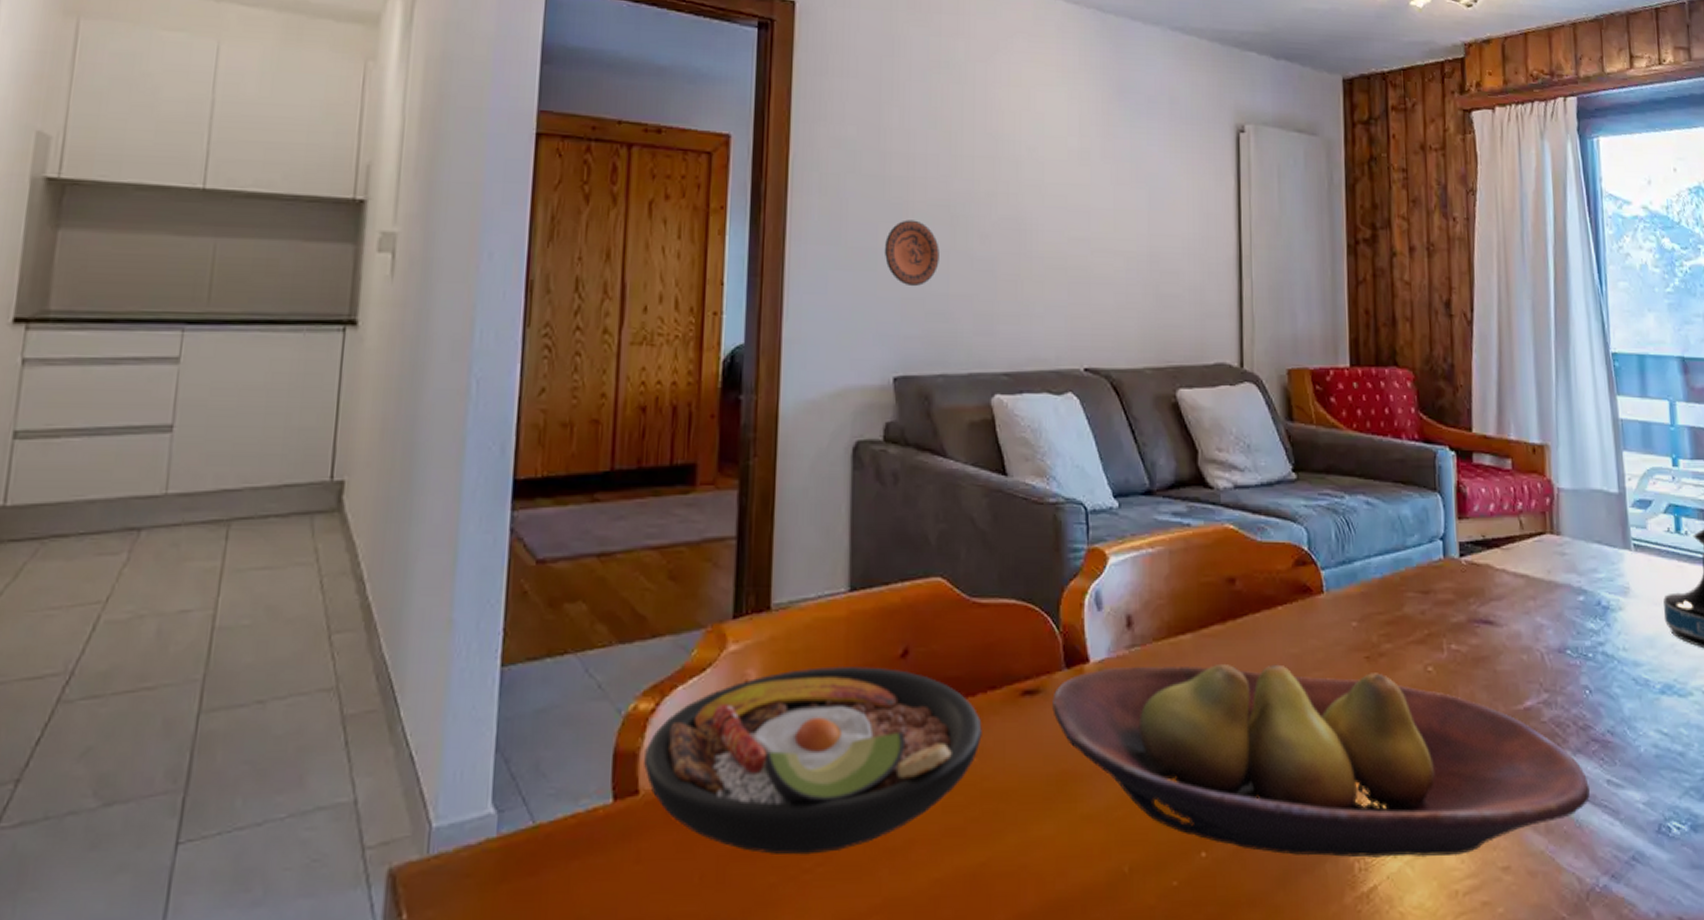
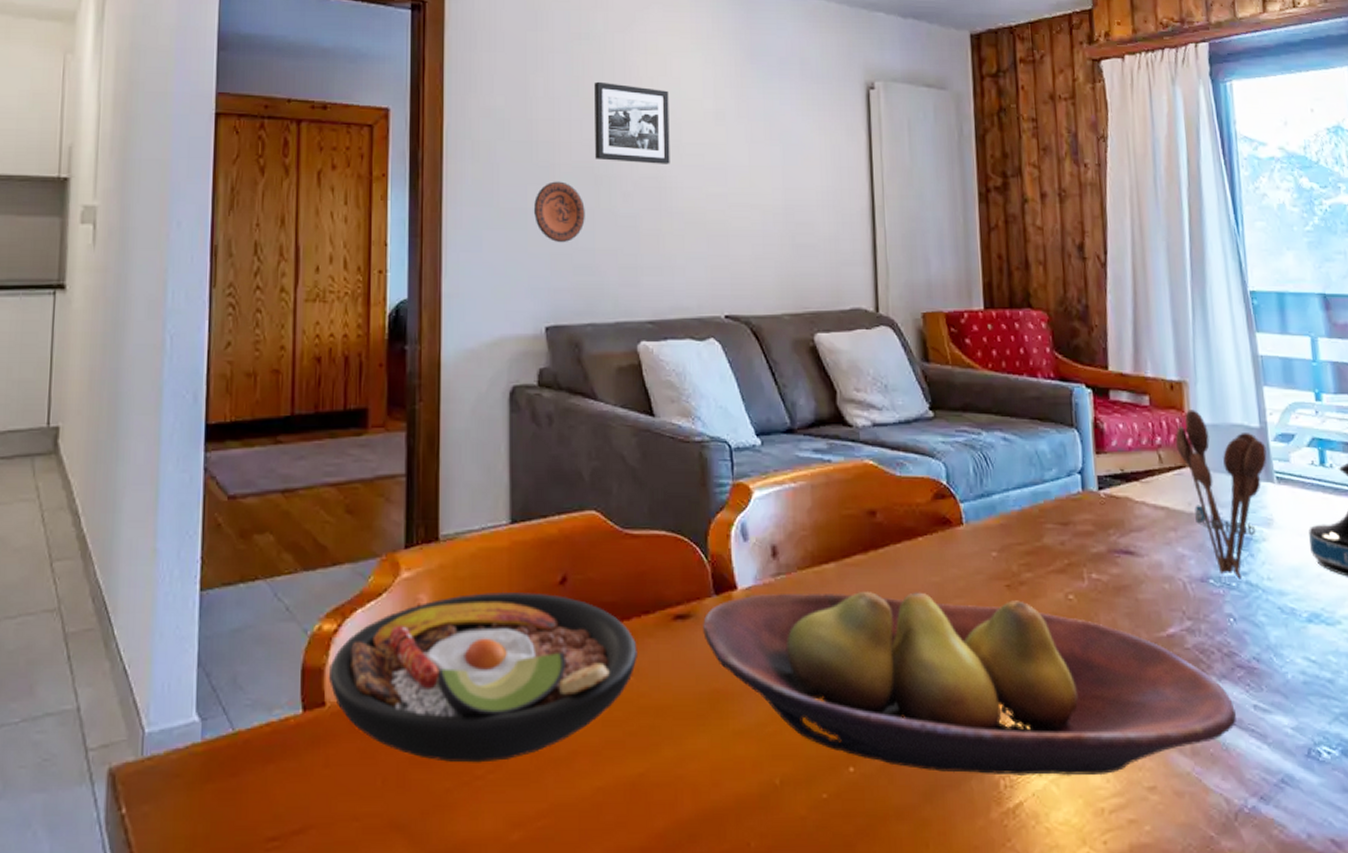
picture frame: none [952,113,1032,205] -> present [594,81,670,164]
utensil holder: none [1536,474,1625,650] -> present [1175,410,1267,579]

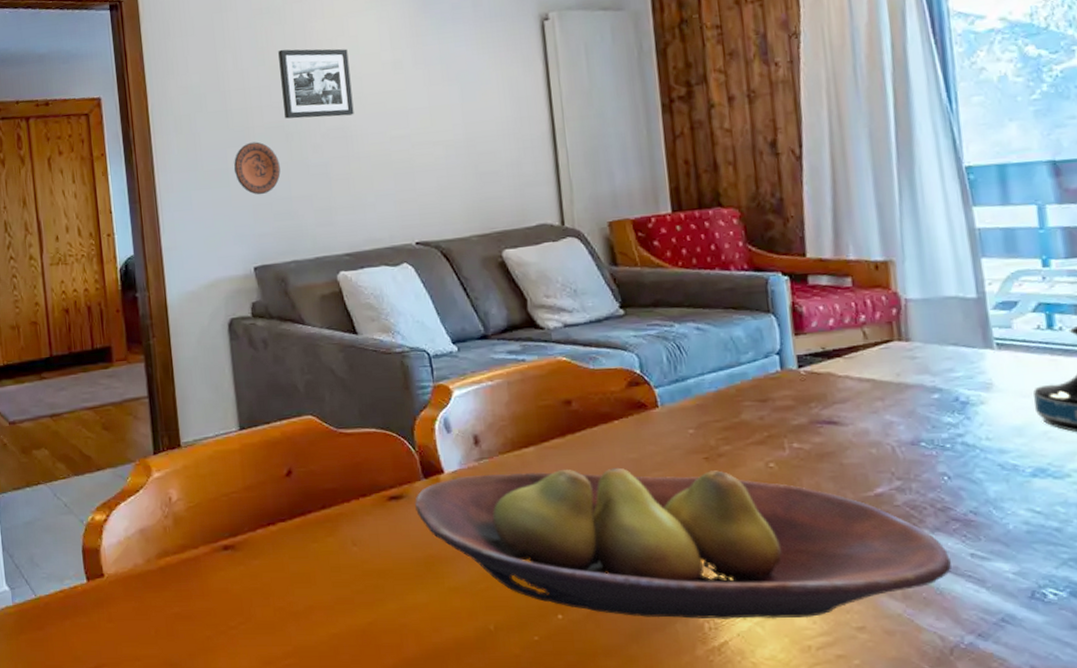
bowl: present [329,591,638,763] -> none [104,484,359,617]
utensil holder: present [1175,410,1267,579] -> none [881,286,986,441]

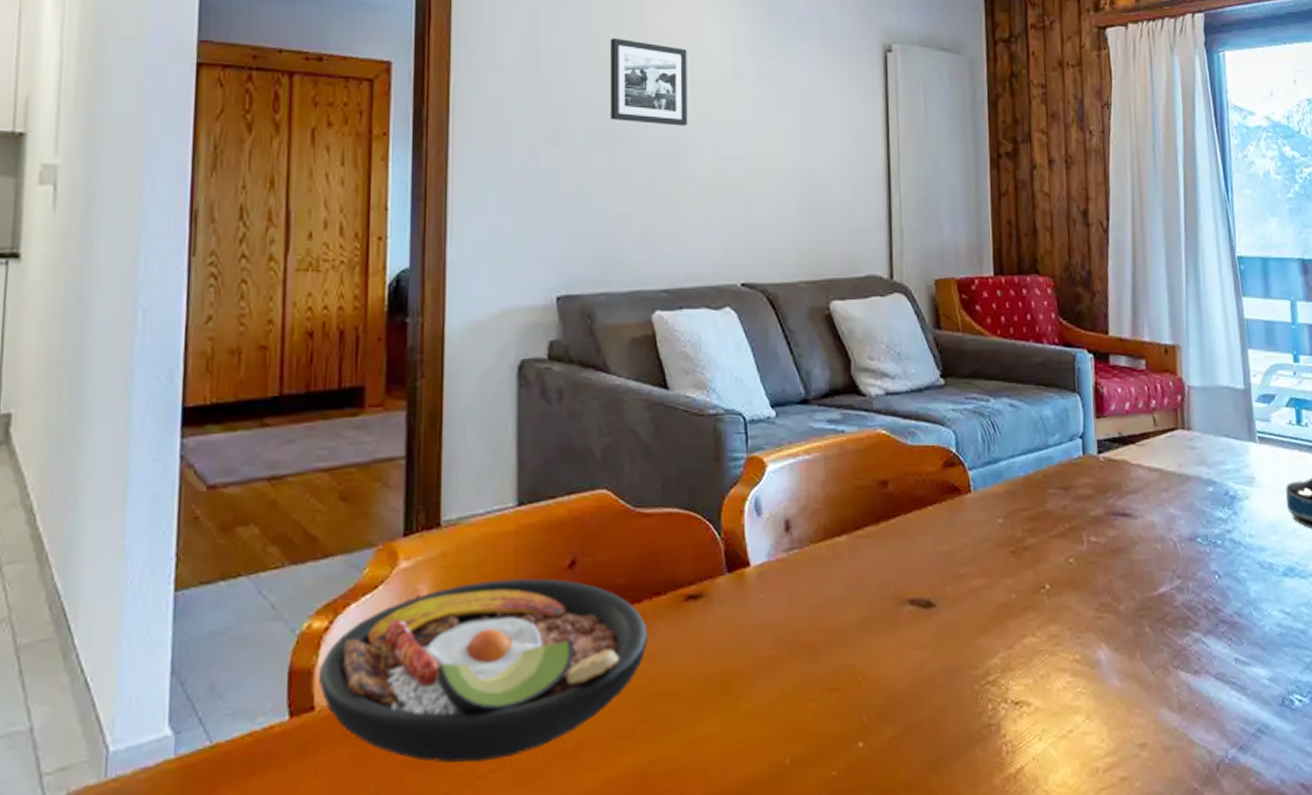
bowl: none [104,484,359,617] -> present [319,578,648,763]
decorative plate: present [233,141,281,195] -> none [545,142,599,208]
fruit bowl: present [415,467,951,619] -> none [715,561,1219,742]

